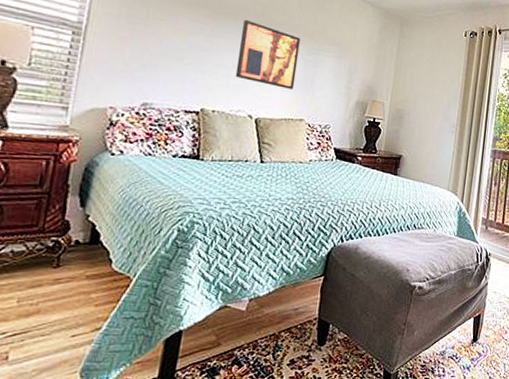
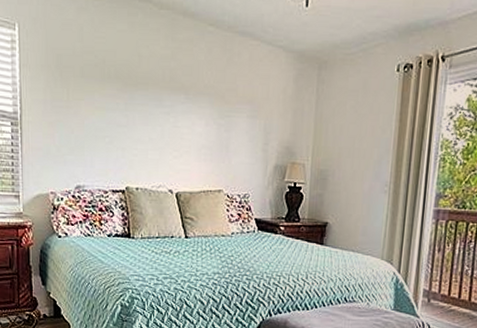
wall art: present [235,20,301,90] -> none [152,88,211,159]

